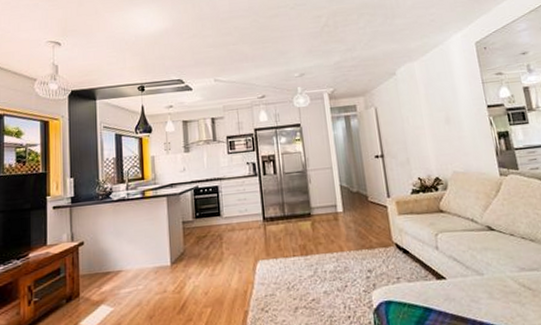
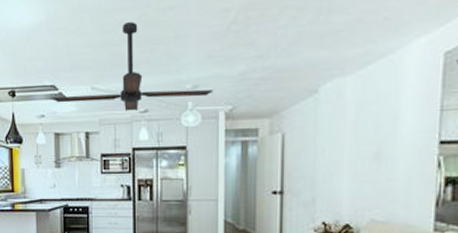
ceiling fan: none [178,26,317,98] -> present [51,22,213,111]

